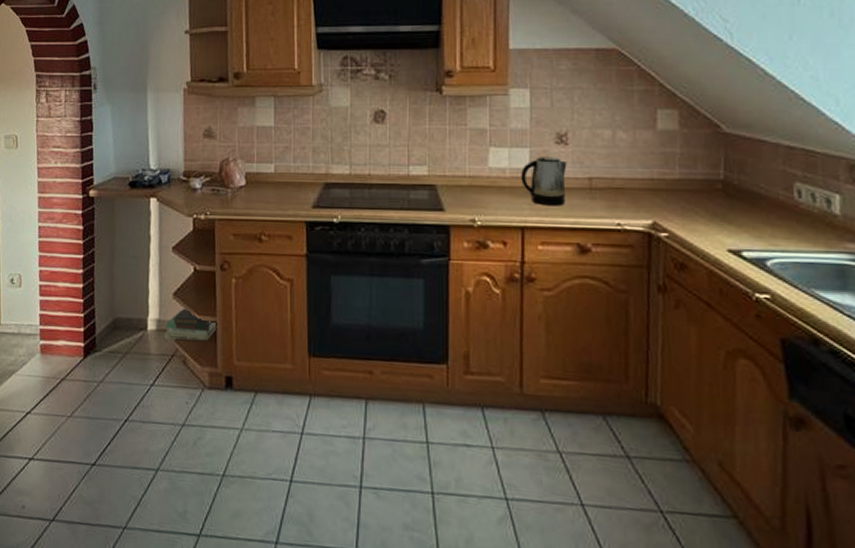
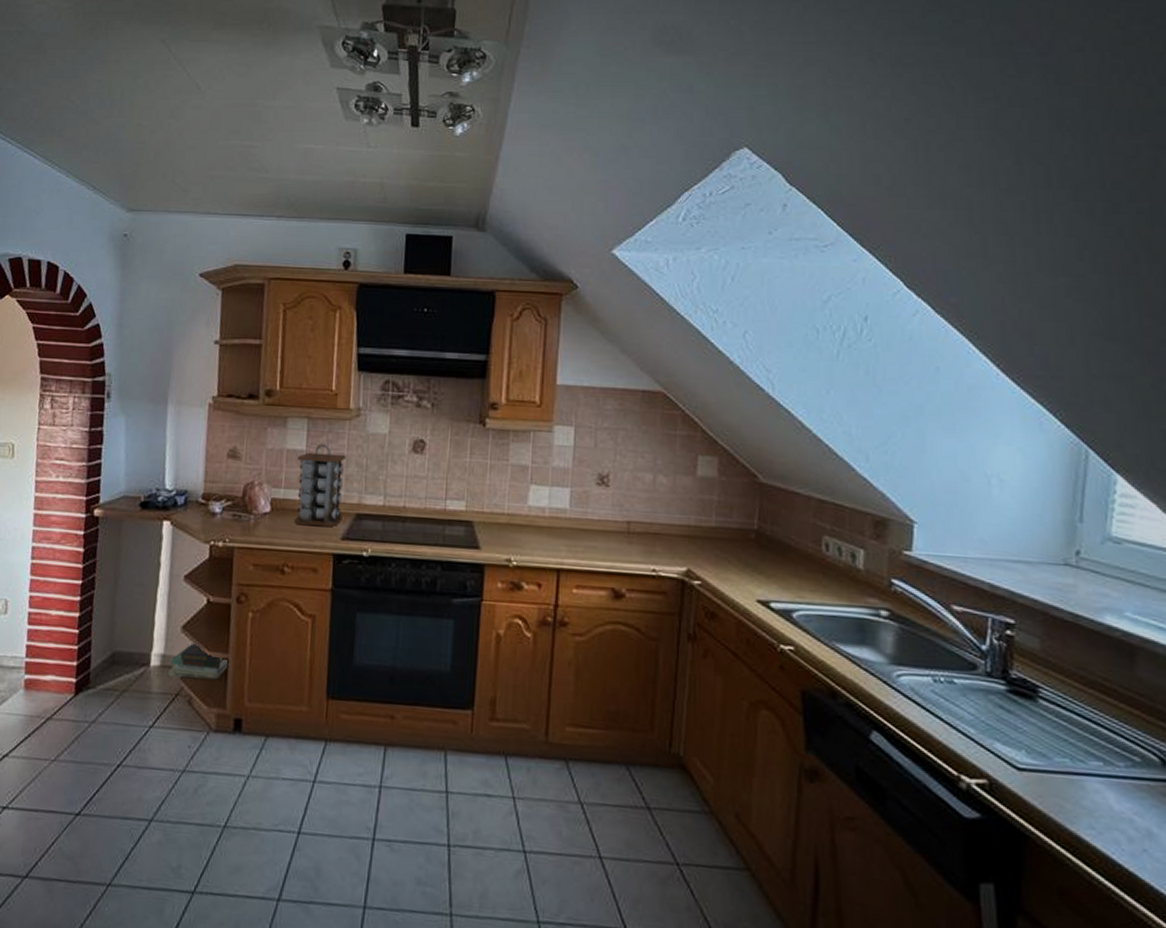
spice rack: none [267,120,312,197] -> present [293,444,346,527]
kettle: present [521,155,567,206] -> none [560,496,607,549]

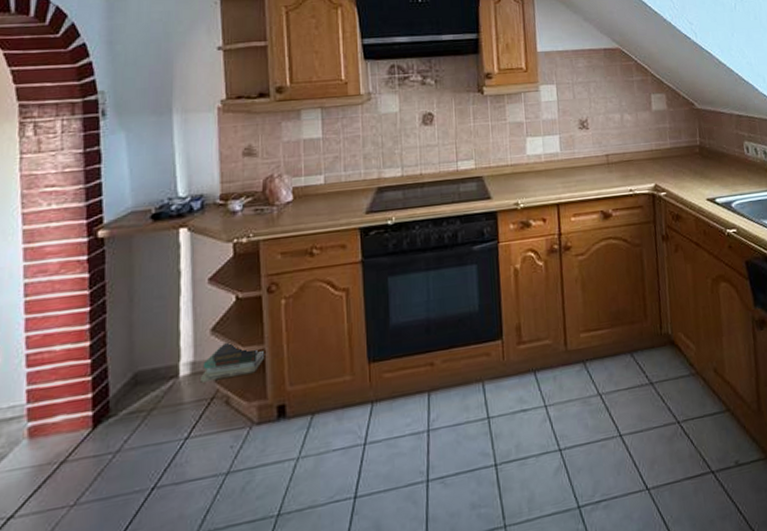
spice rack: present [293,444,346,527] -> none [315,129,365,207]

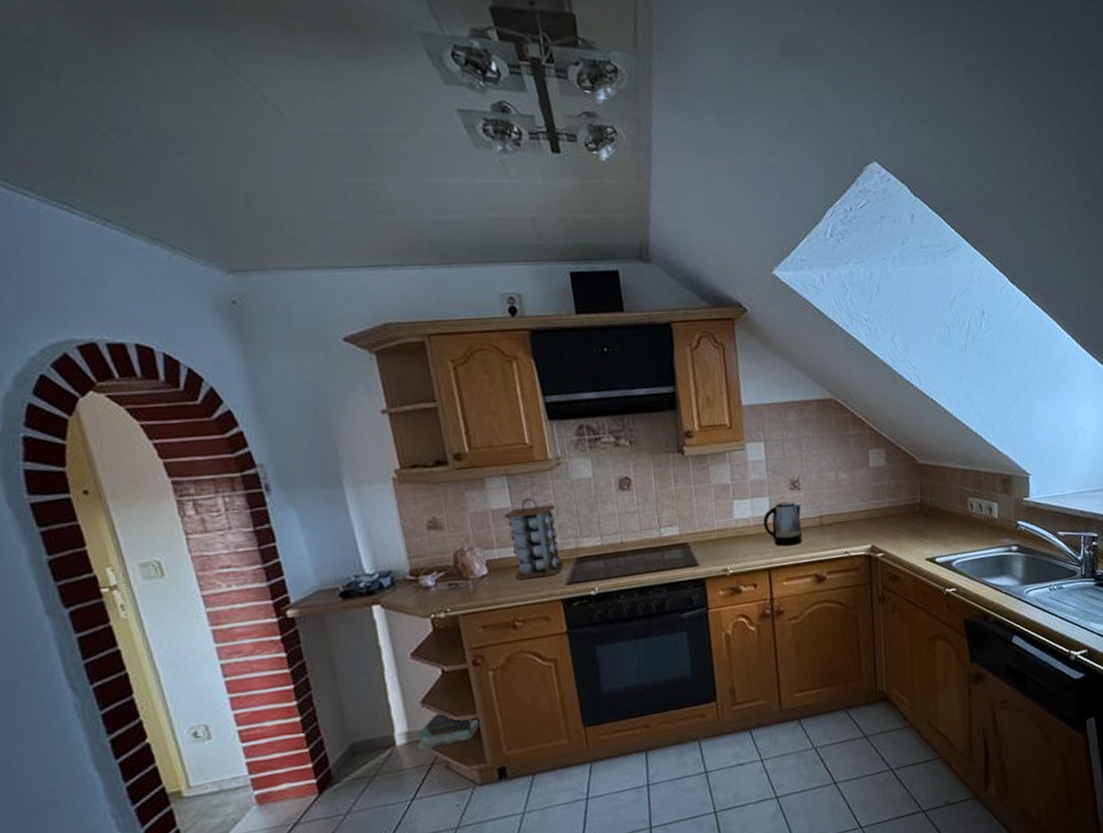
spice rack: none [315,129,365,207] -> present [504,498,564,580]
kettle: none [553,139,590,183] -> present [763,501,803,547]

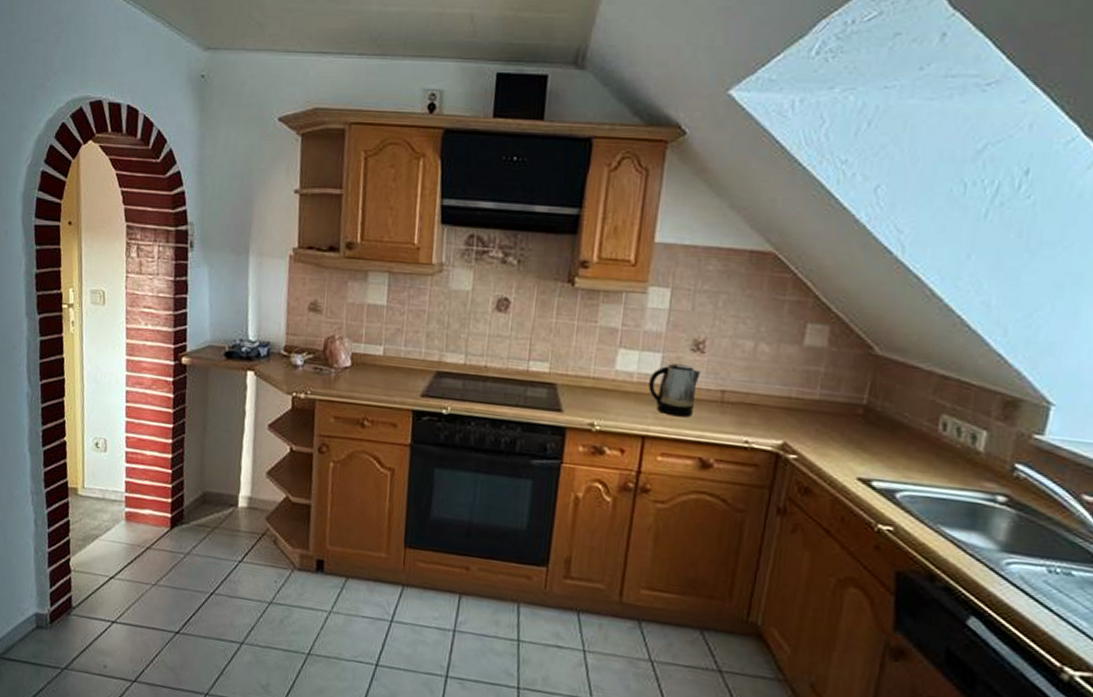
books: present [417,714,481,750] -> none [255,489,313,524]
spice rack: present [504,498,564,580] -> none [374,299,427,384]

